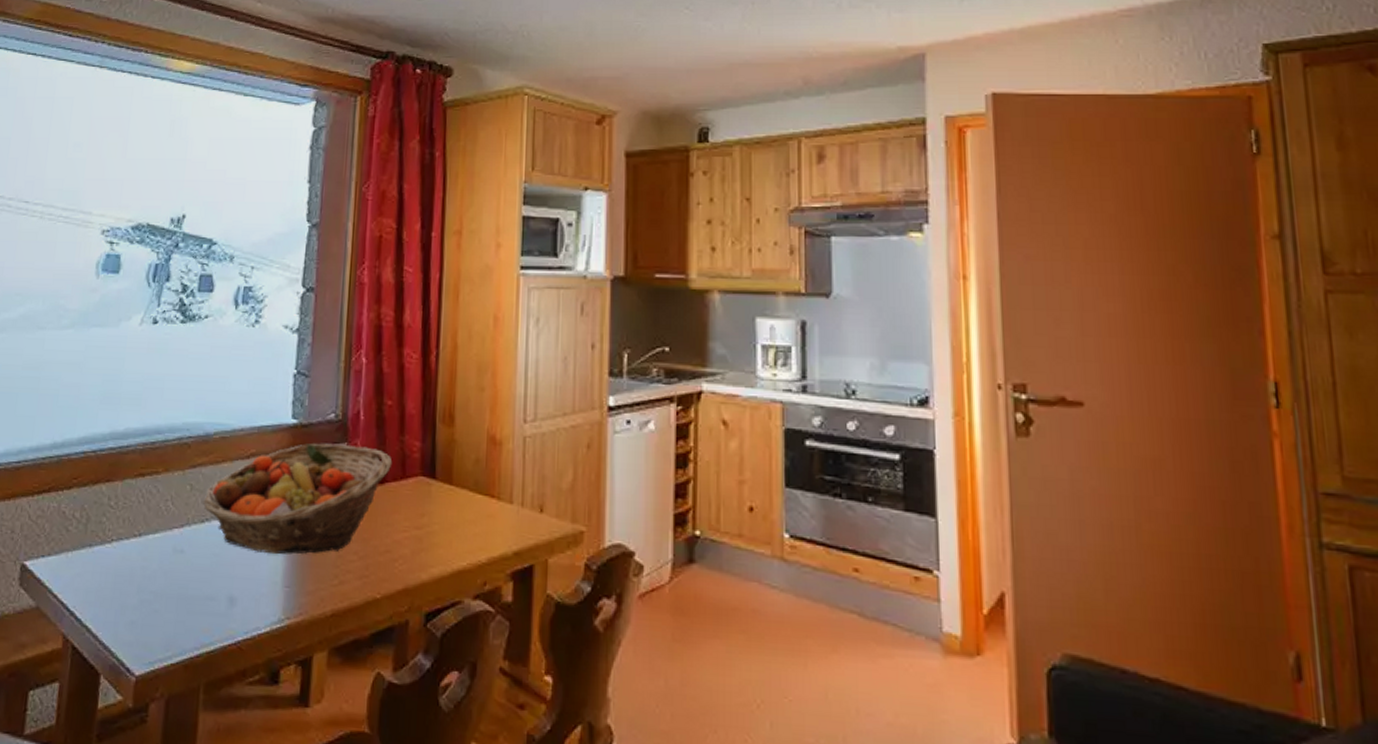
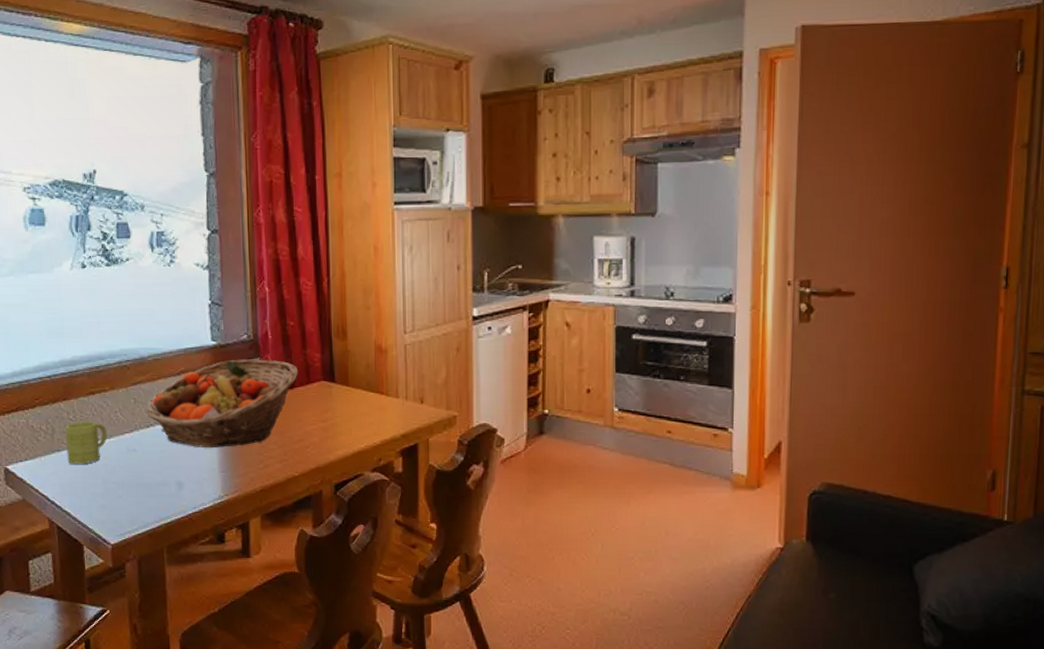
mug: none [99,509,152,565] -> present [64,421,107,464]

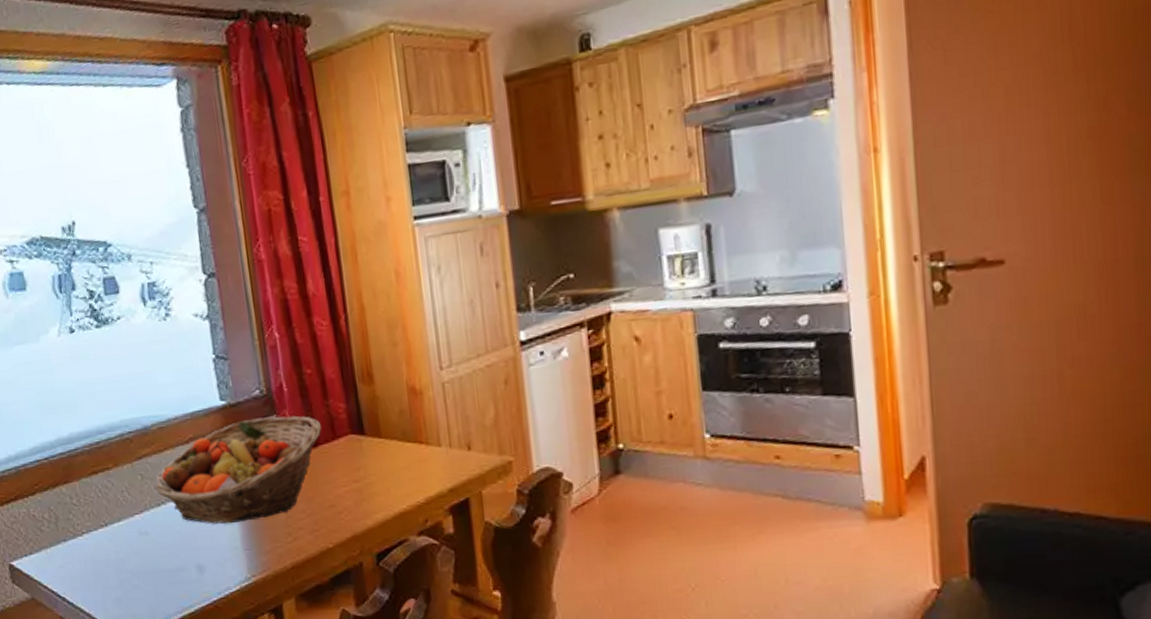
mug: present [64,421,107,464] -> none [68,504,116,554]

